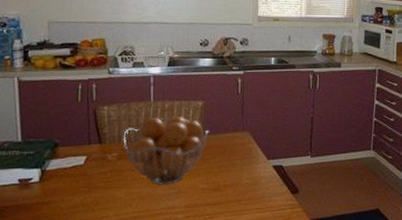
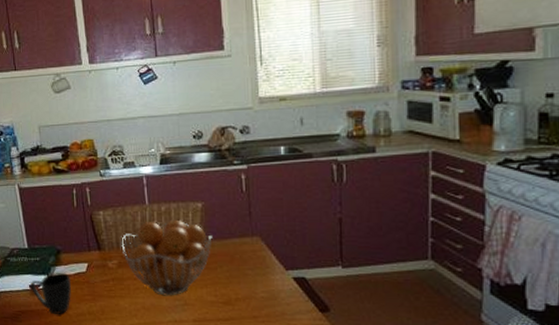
mug: none [19,165,66,209] -> present [30,272,71,315]

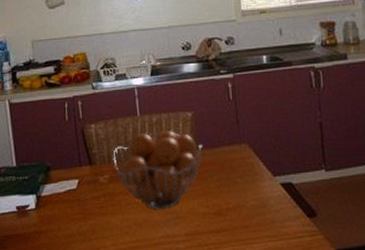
mug: present [30,272,71,315] -> none [17,190,61,238]

